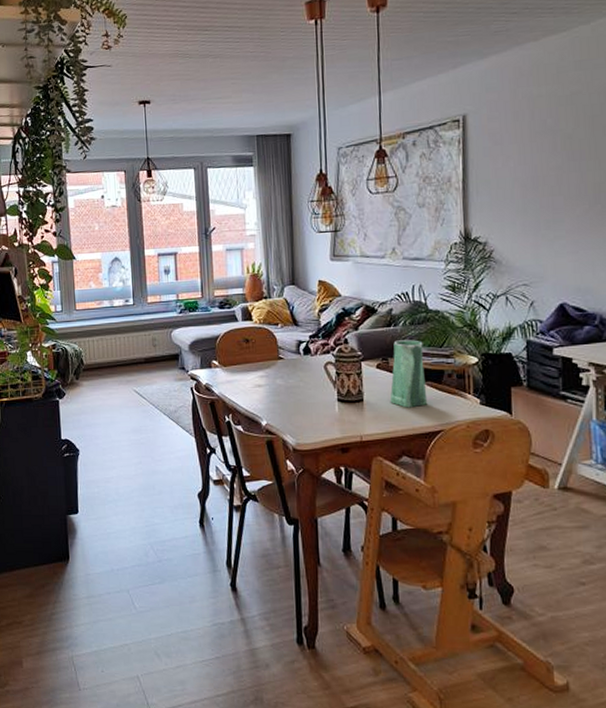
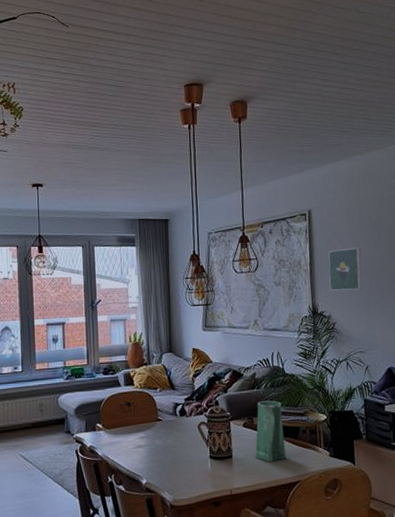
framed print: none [487,158,530,212] -> present [328,247,362,291]

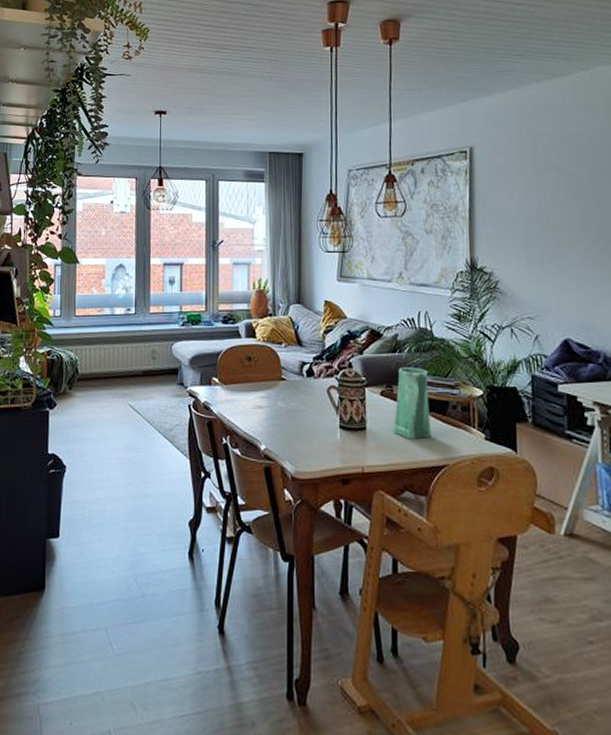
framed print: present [328,247,362,291] -> none [492,193,535,244]

